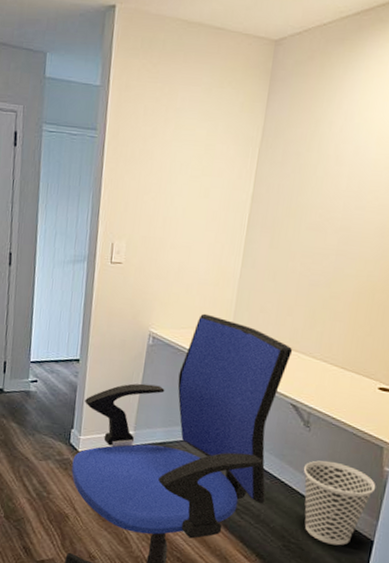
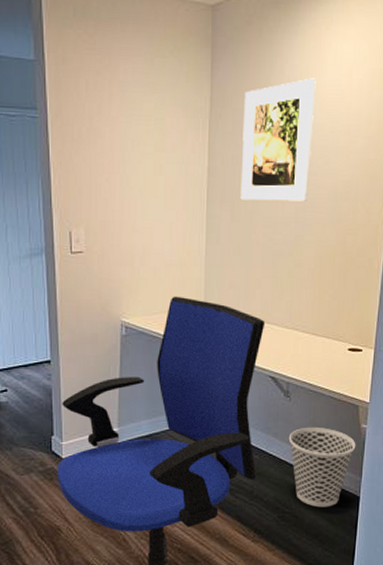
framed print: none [281,113,376,235] -> present [240,78,316,202]

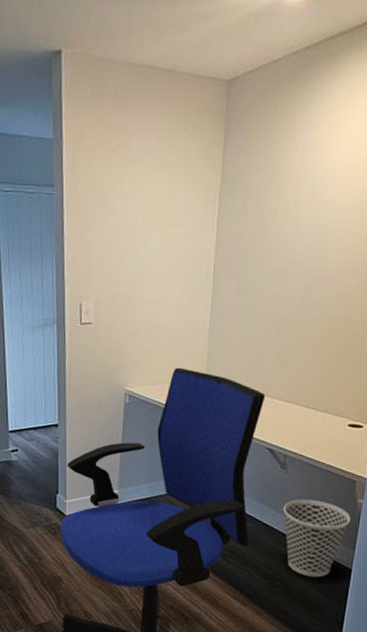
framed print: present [240,78,316,202] -> none [247,152,331,277]

